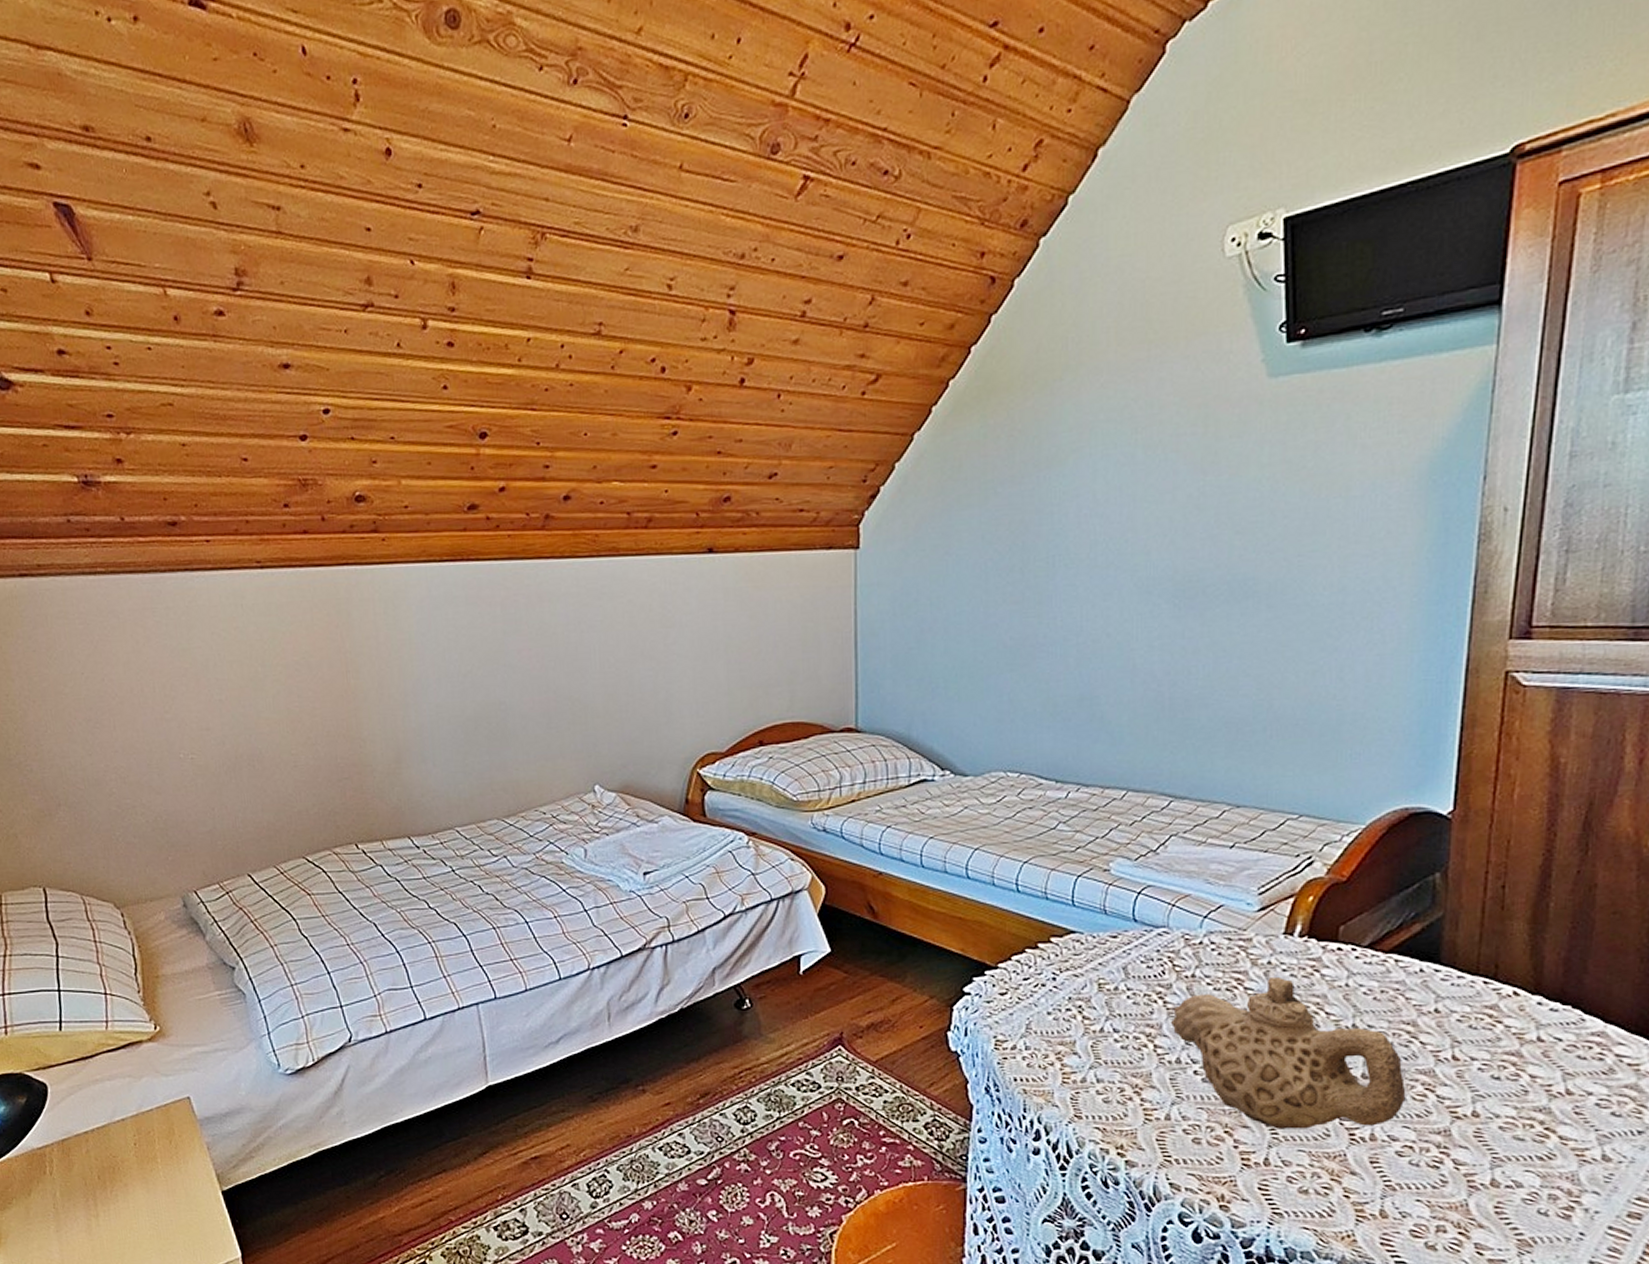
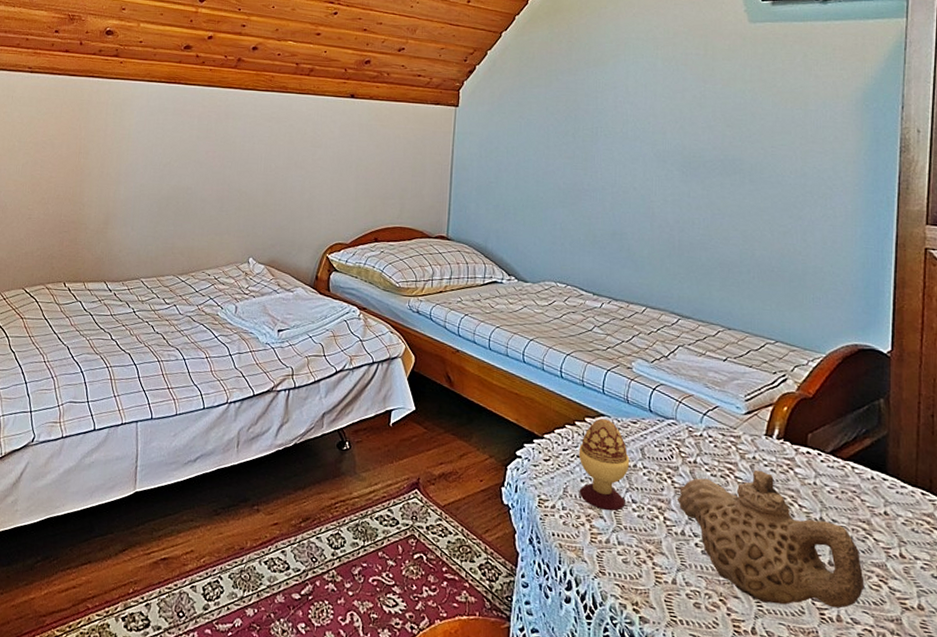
decorative egg: none [1043,936,1110,1045] -> present [578,418,630,511]

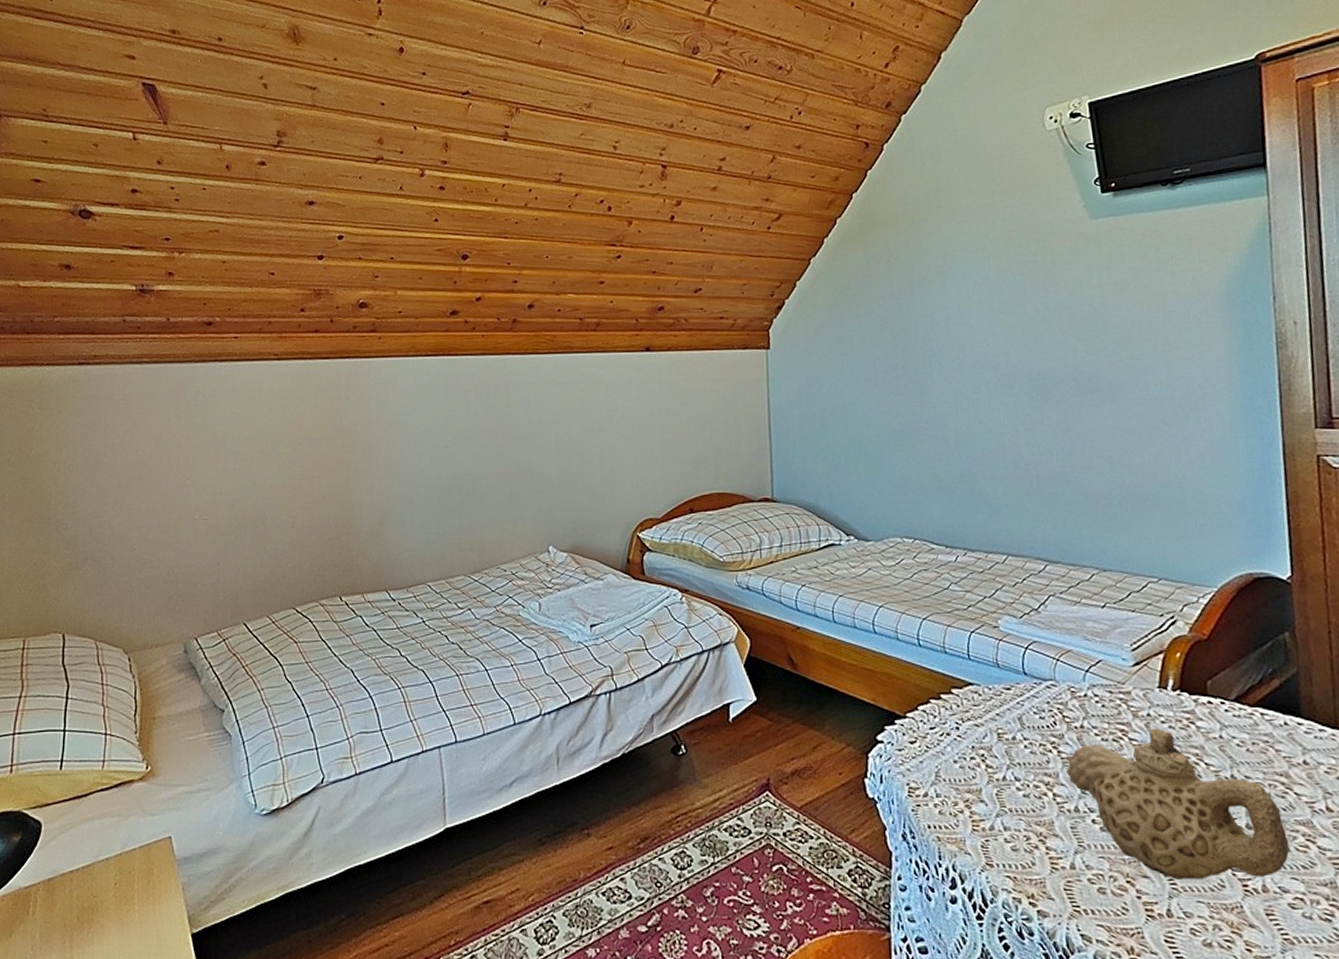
decorative egg: present [578,418,630,511] -> none [948,688,1008,793]

